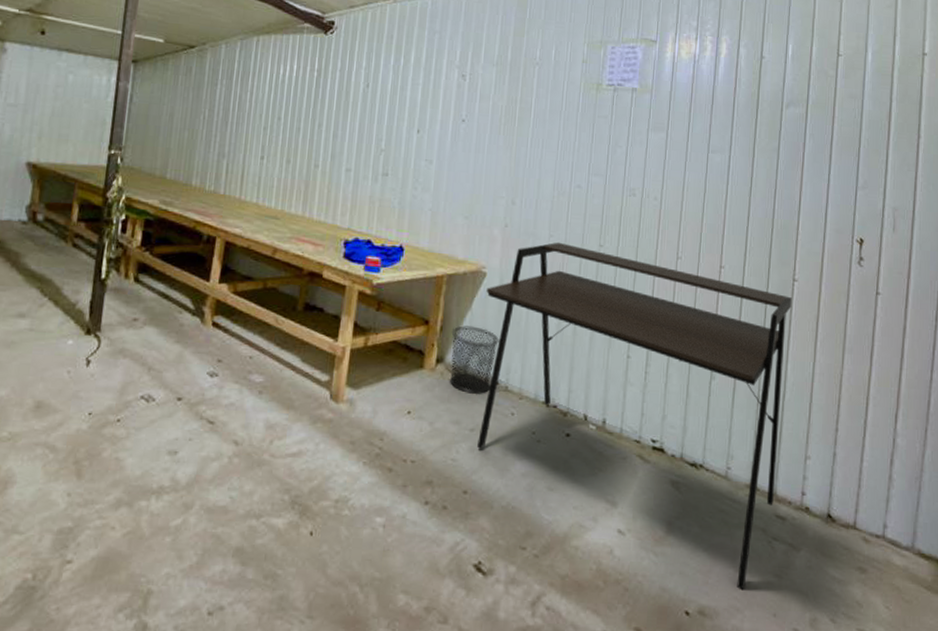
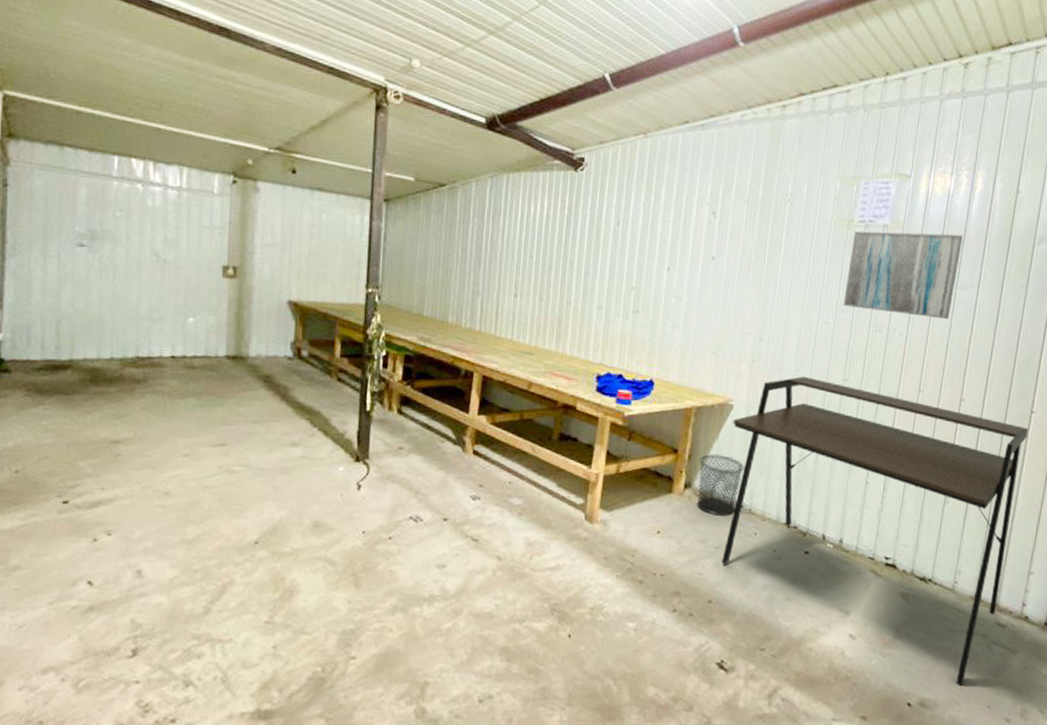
wall art: none [595,94,711,184] -> present [843,231,963,320]

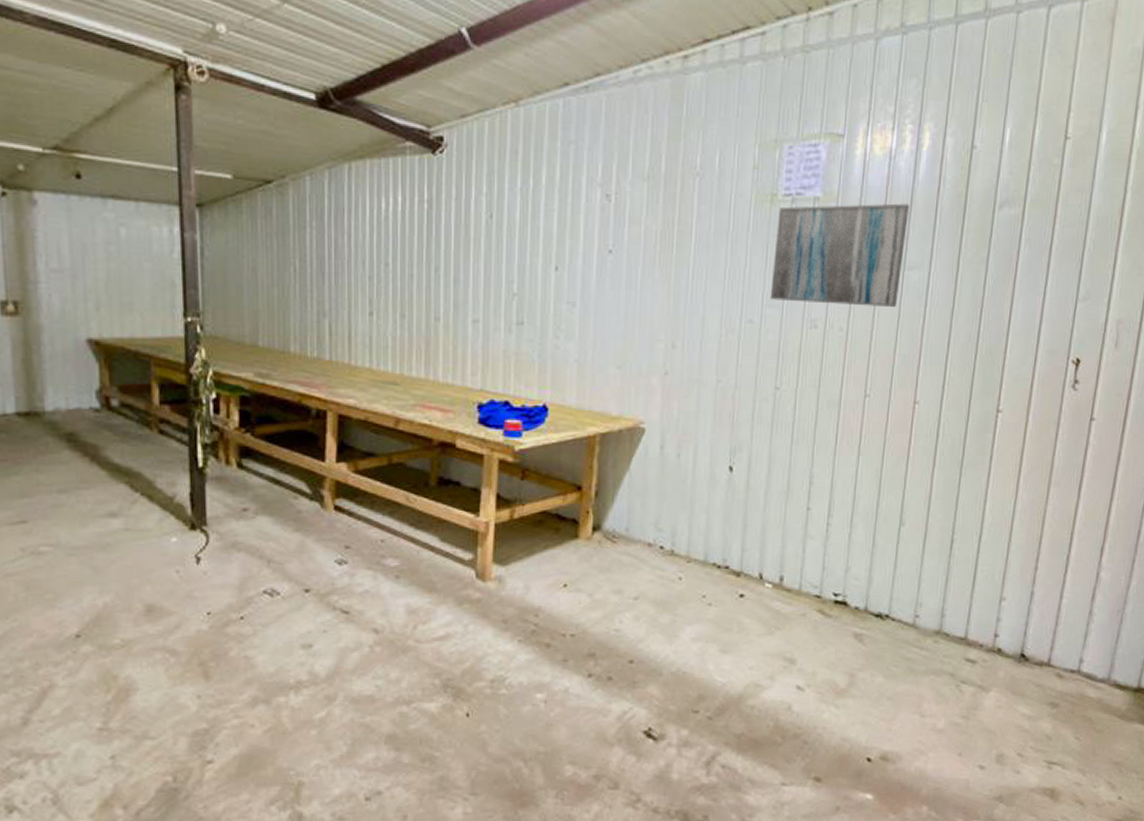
waste bin: present [696,454,744,517] -> none [608,489,662,562]
desk: present [722,376,1028,686] -> none [642,387,994,734]

